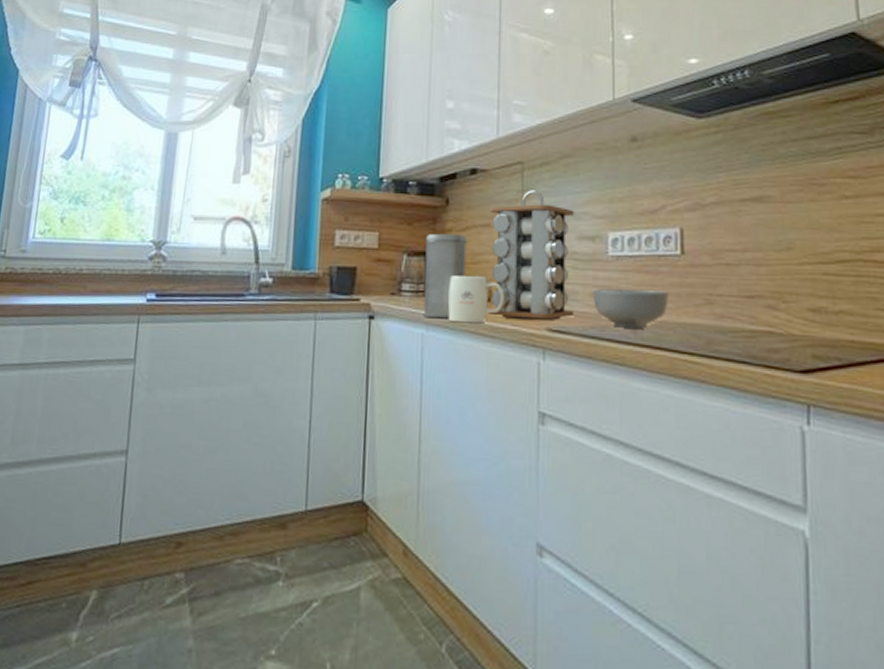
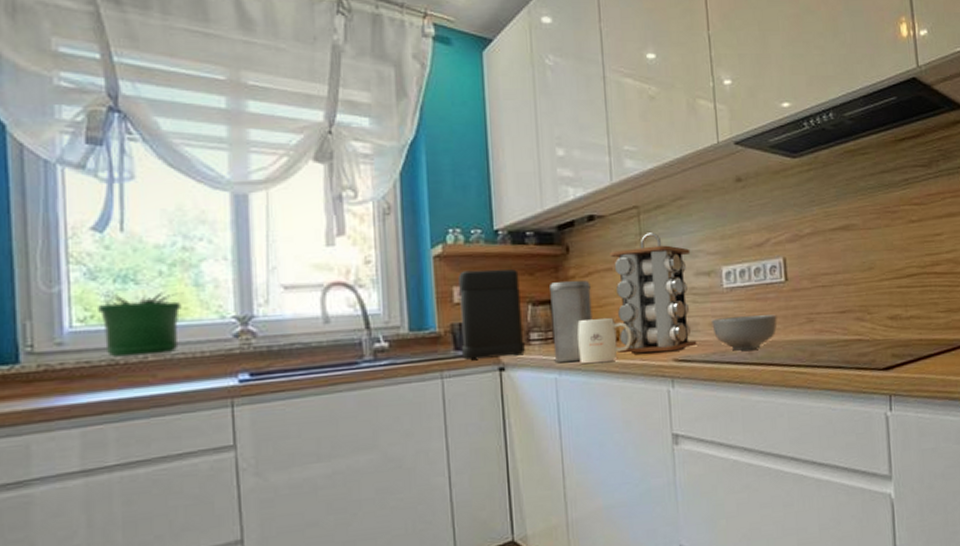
planter: none [54,211,116,269] -> present [98,292,183,357]
coffee maker: none [335,215,398,305] -> present [459,269,525,360]

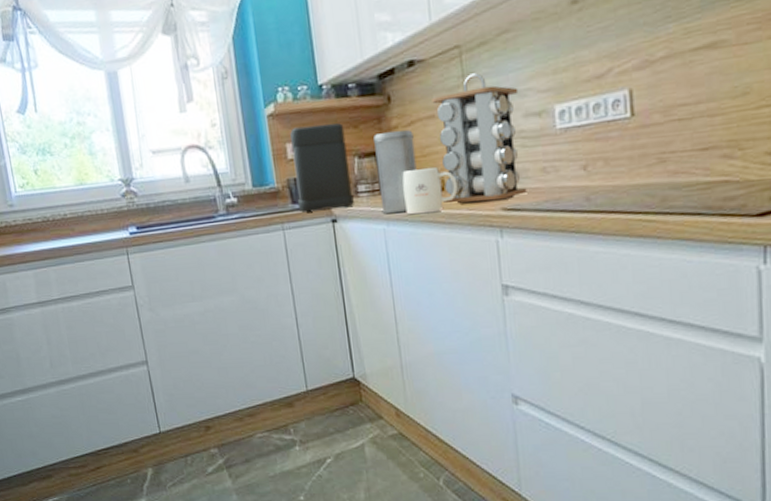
planter: present [98,292,183,357] -> none [28,161,86,215]
bowl: present [711,314,778,351] -> none [543,155,621,198]

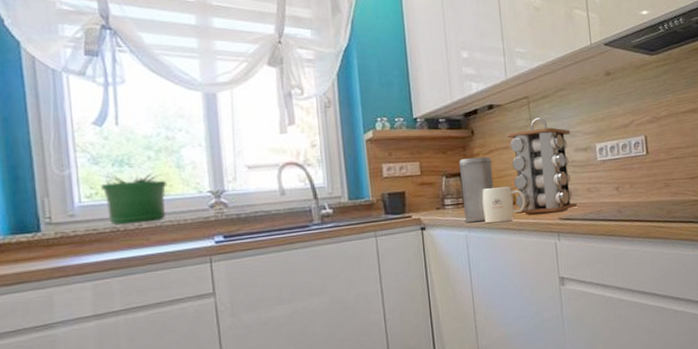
planter: none [28,161,86,215] -> present [100,172,168,226]
coffee maker: present [290,123,354,213] -> none [386,149,441,222]

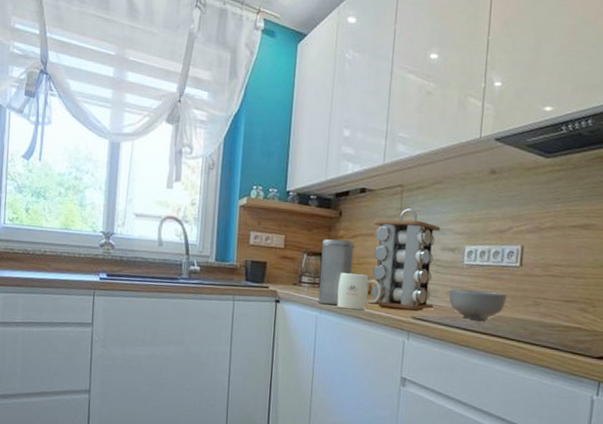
planter: present [100,172,168,226] -> none [21,203,72,252]
bowl: none [588,181,641,211] -> present [448,288,507,321]

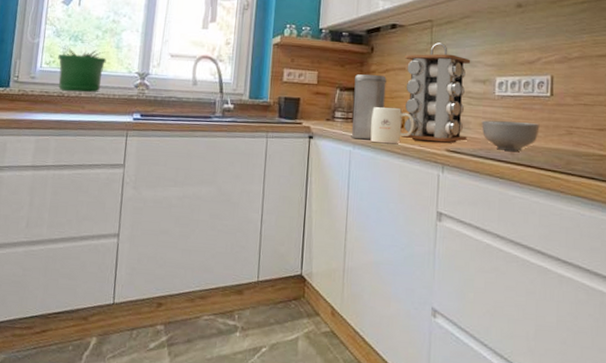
planter: none [21,203,72,252] -> present [58,46,108,93]

